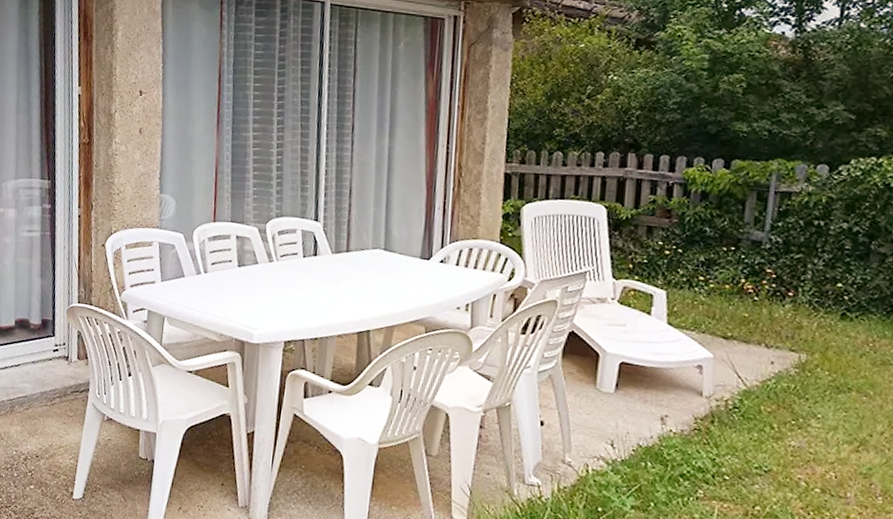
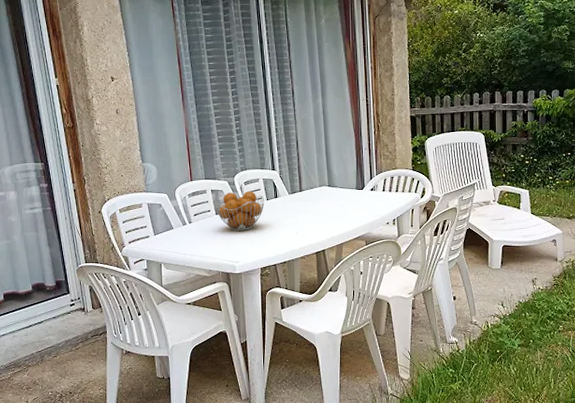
fruit basket: none [237,242,301,292] -> present [214,191,265,231]

